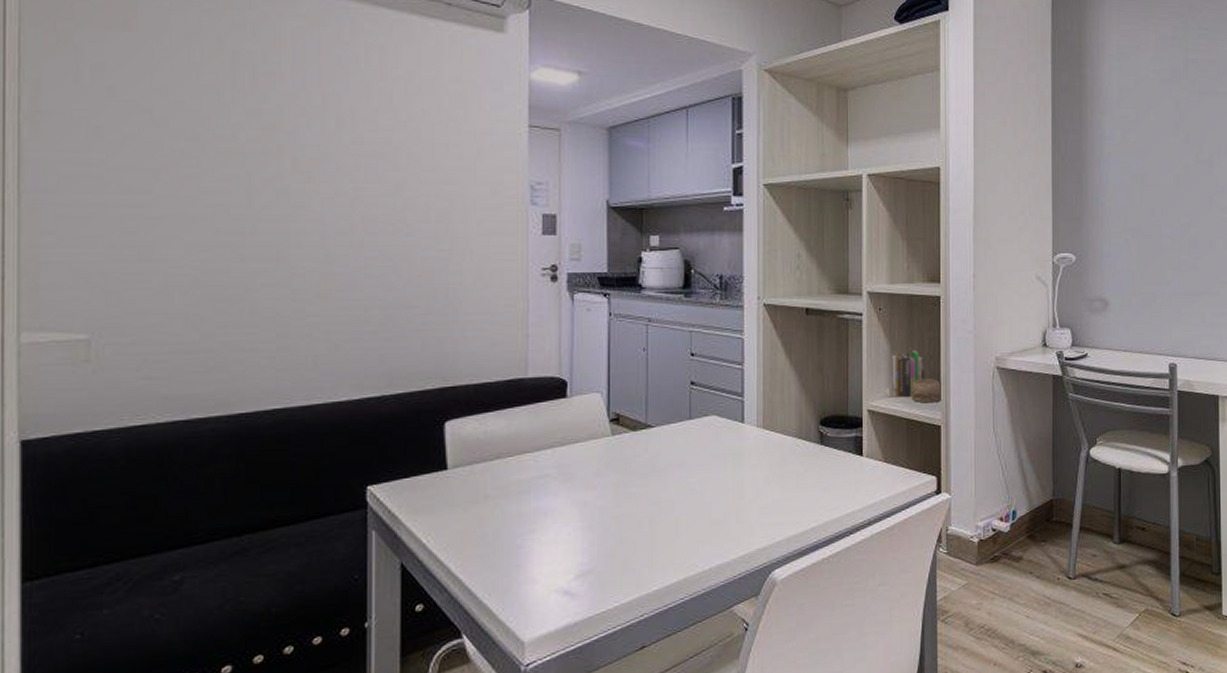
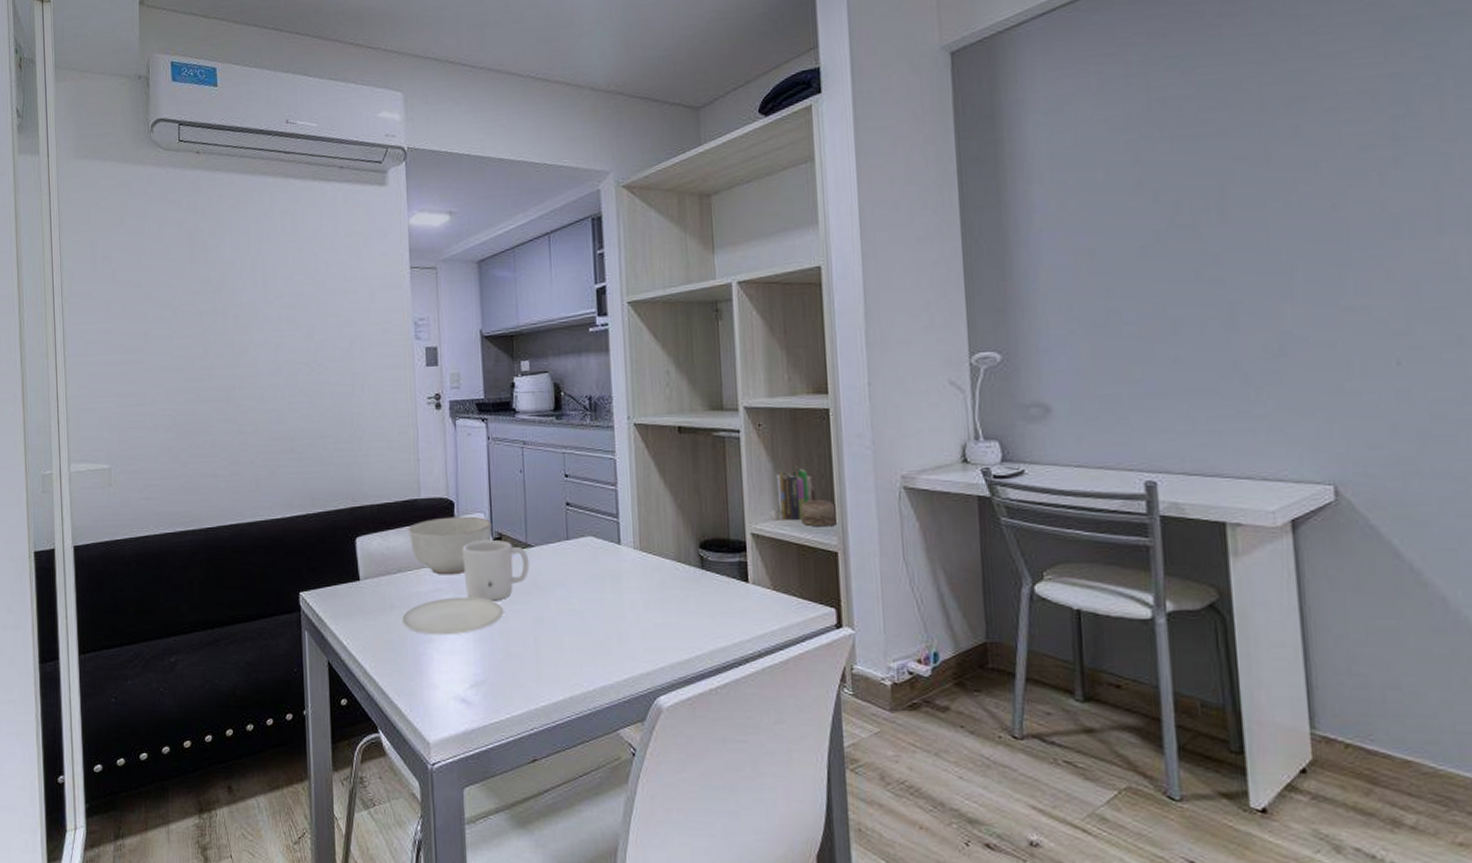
plate: none [497,481,618,525] -> present [401,597,504,635]
bowl: none [511,396,610,460] -> present [408,516,493,575]
mug: none [574,421,648,485] -> present [462,540,530,601]

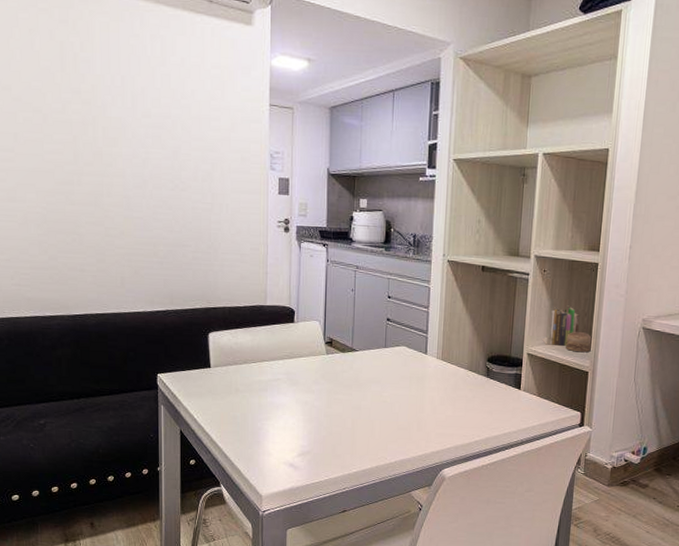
plate: present [401,597,504,635] -> none [244,386,330,415]
bowl: present [408,516,493,575] -> none [254,322,326,369]
mug: present [462,540,530,601] -> none [299,343,353,391]

